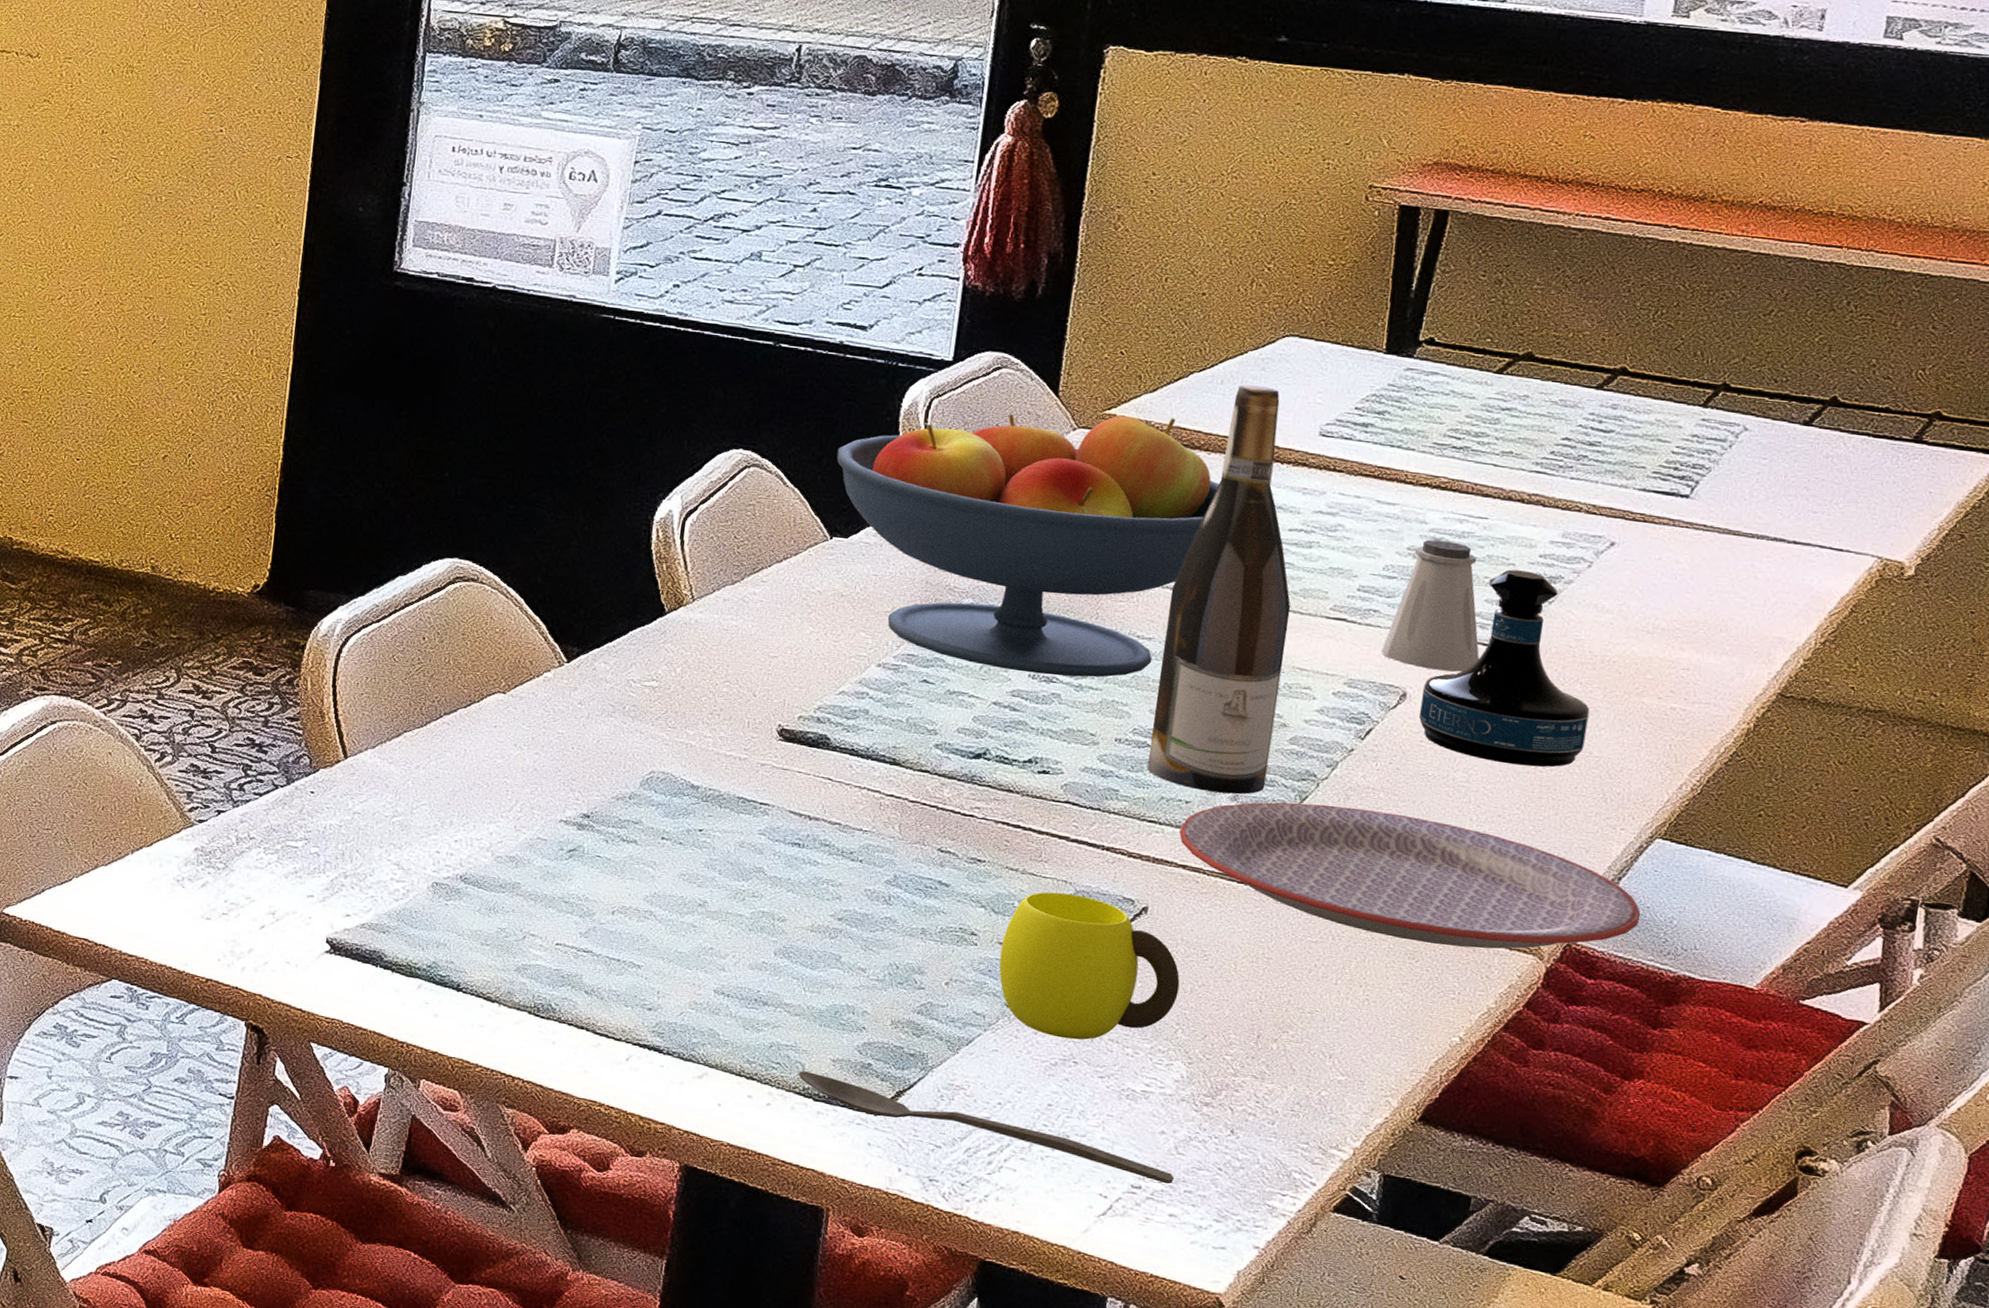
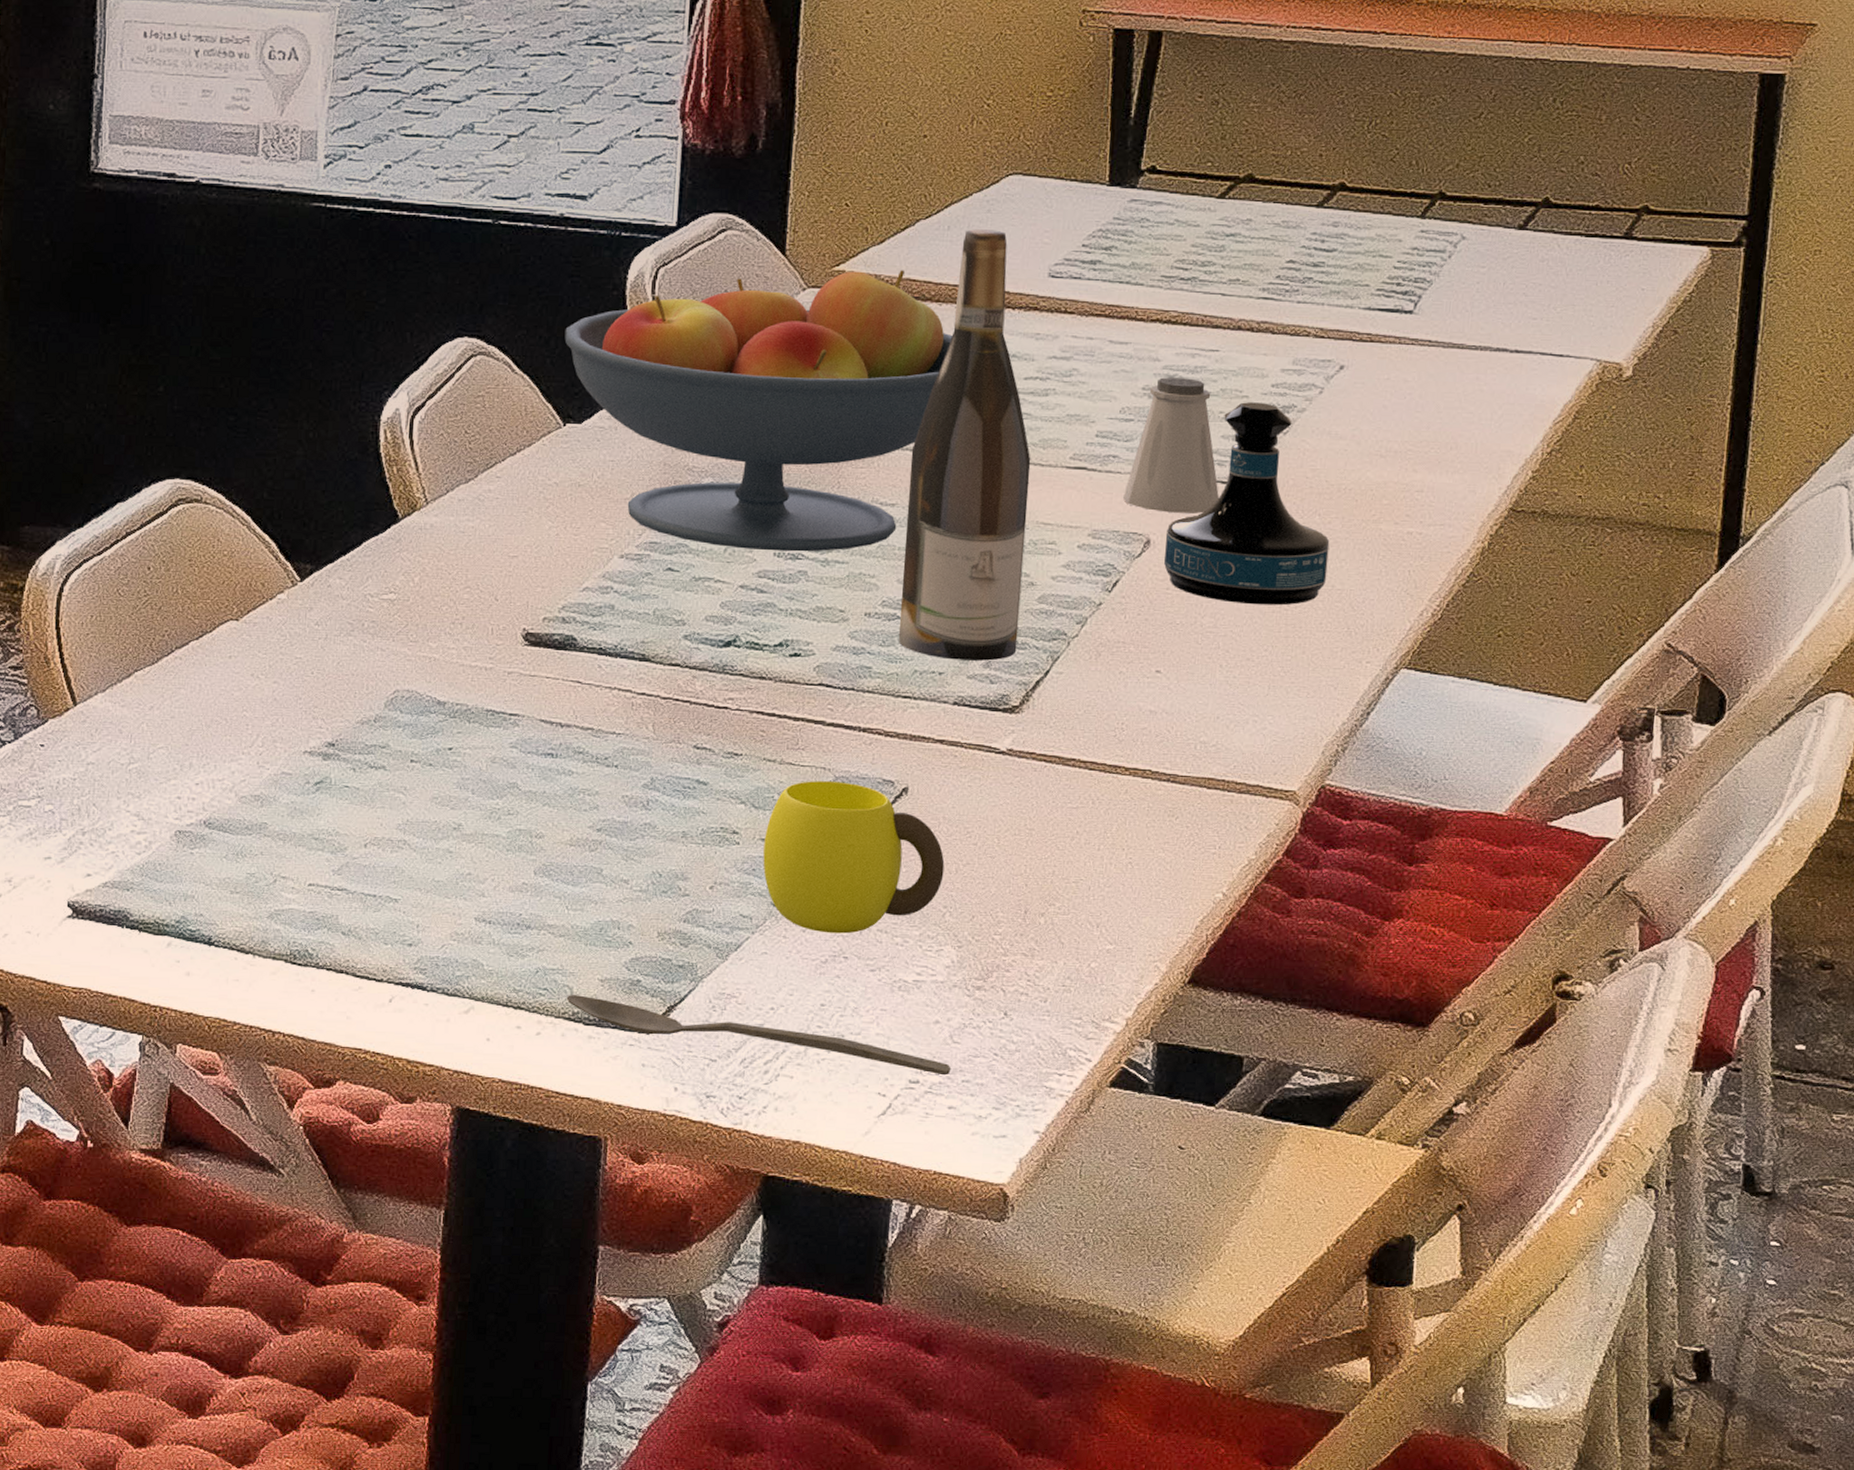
plate: present [1179,802,1641,949] -> none [935,664,1391,799]

